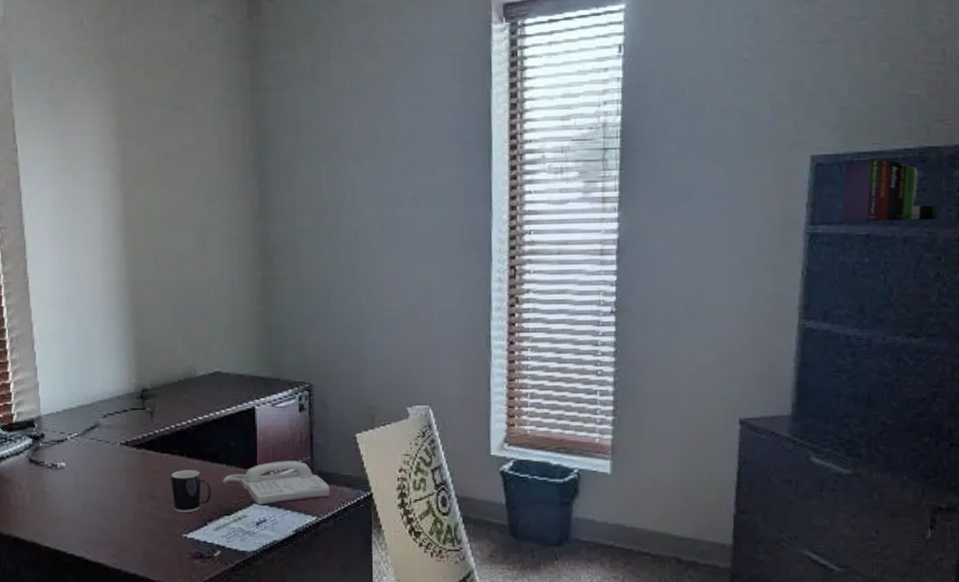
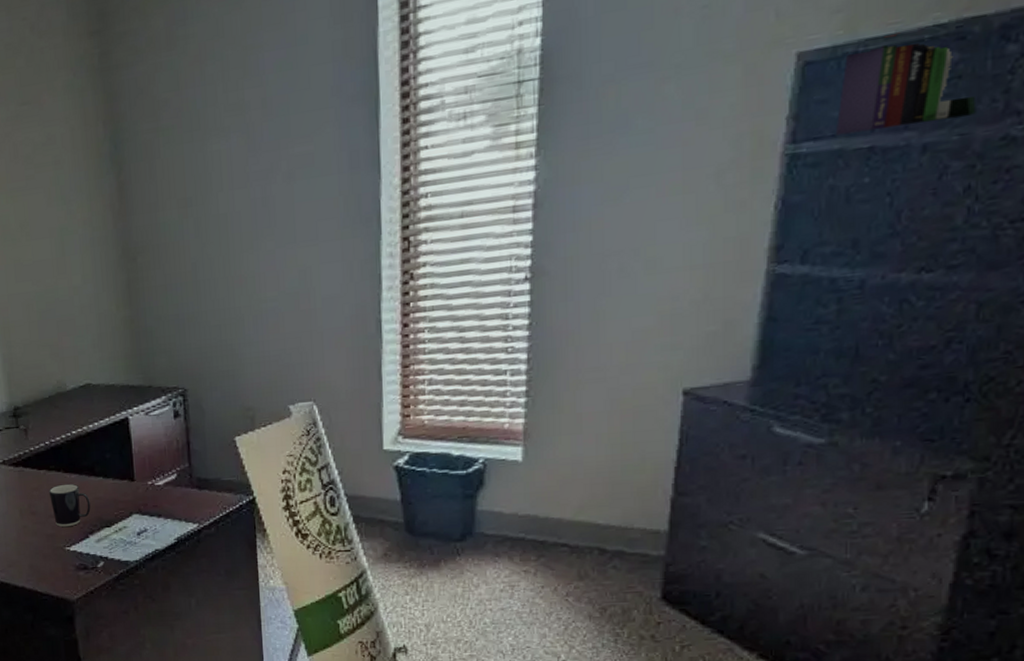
telephone: present [223,460,330,504] -> none [101,468,211,515]

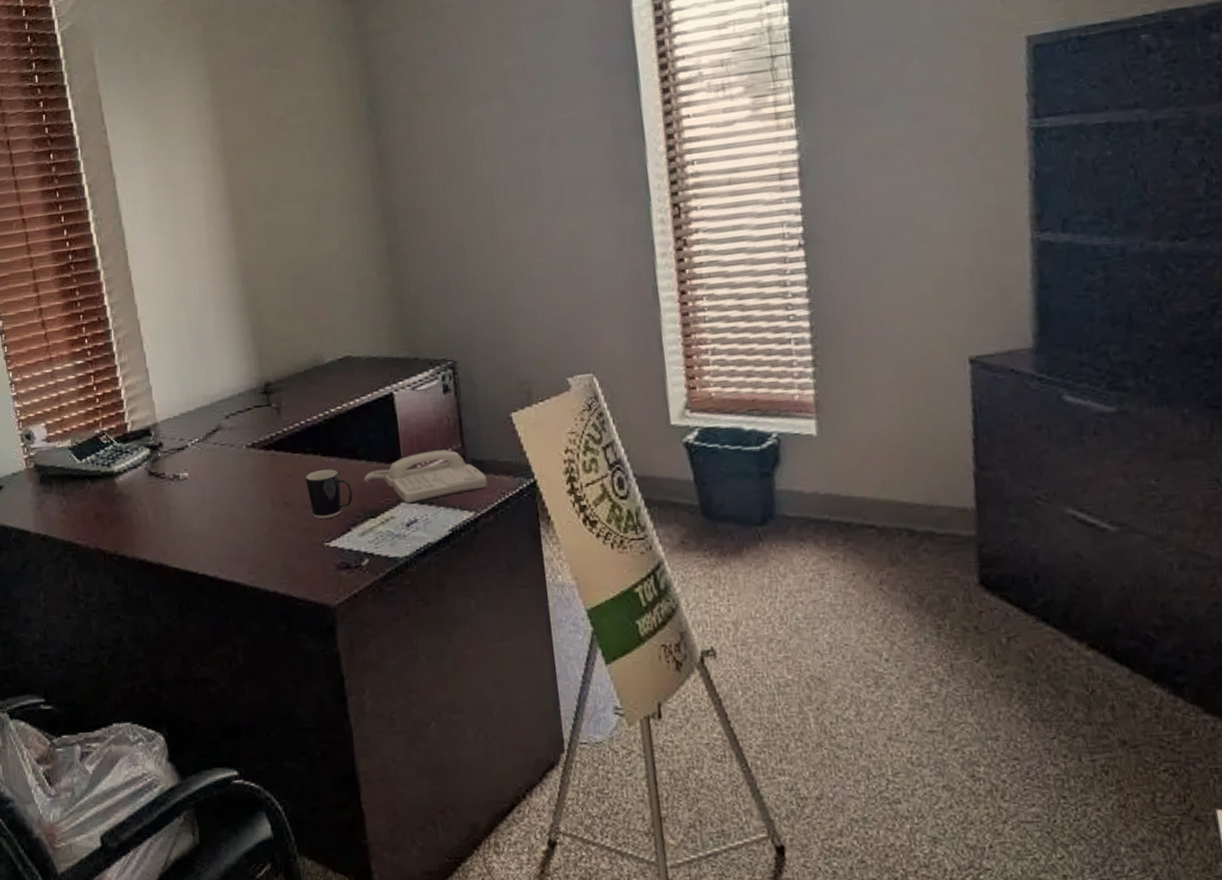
telephone: none [101,468,211,515] -> present [364,449,488,503]
books: present [836,32,977,136] -> none [1070,20,1196,112]

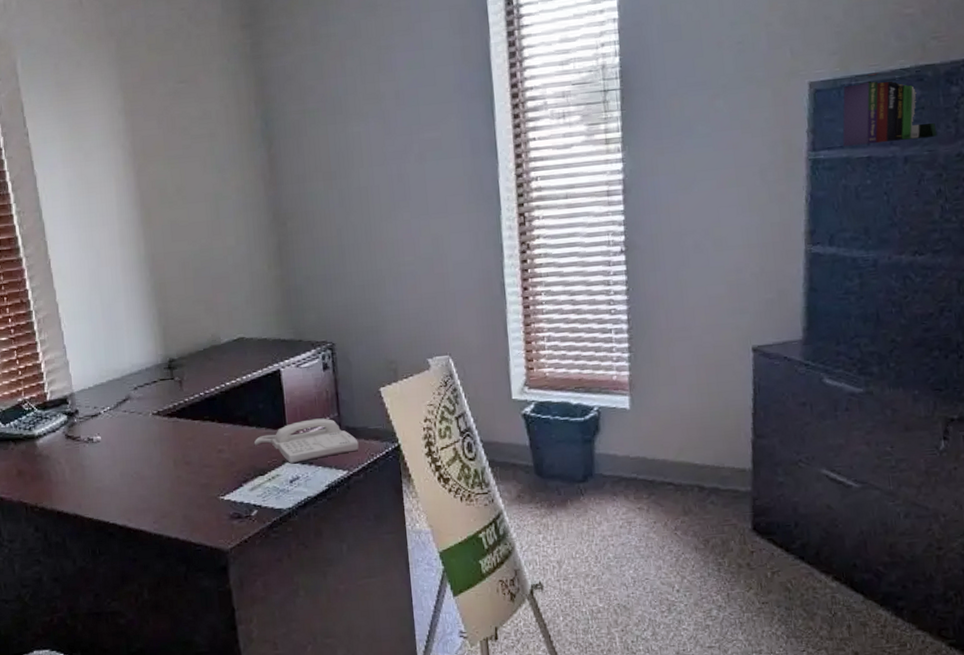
mug: present [304,468,353,520] -> none [203,433,244,477]
books: none [1070,20,1196,112] -> present [842,72,938,147]

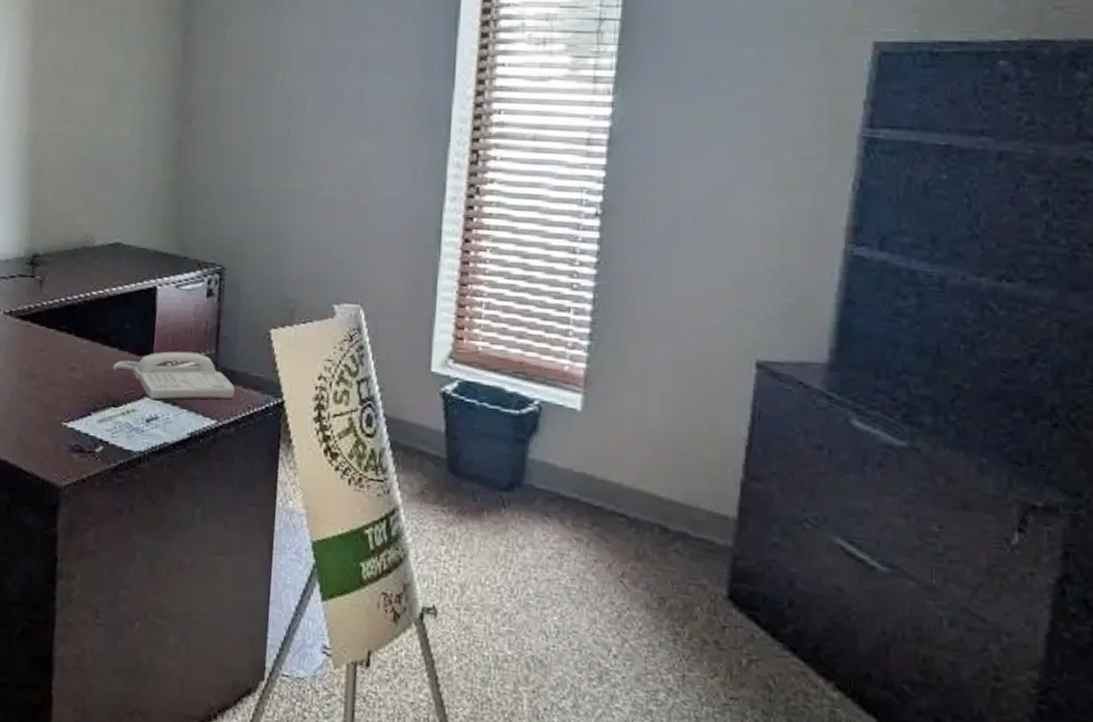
books: present [842,72,938,147] -> none [913,41,1050,134]

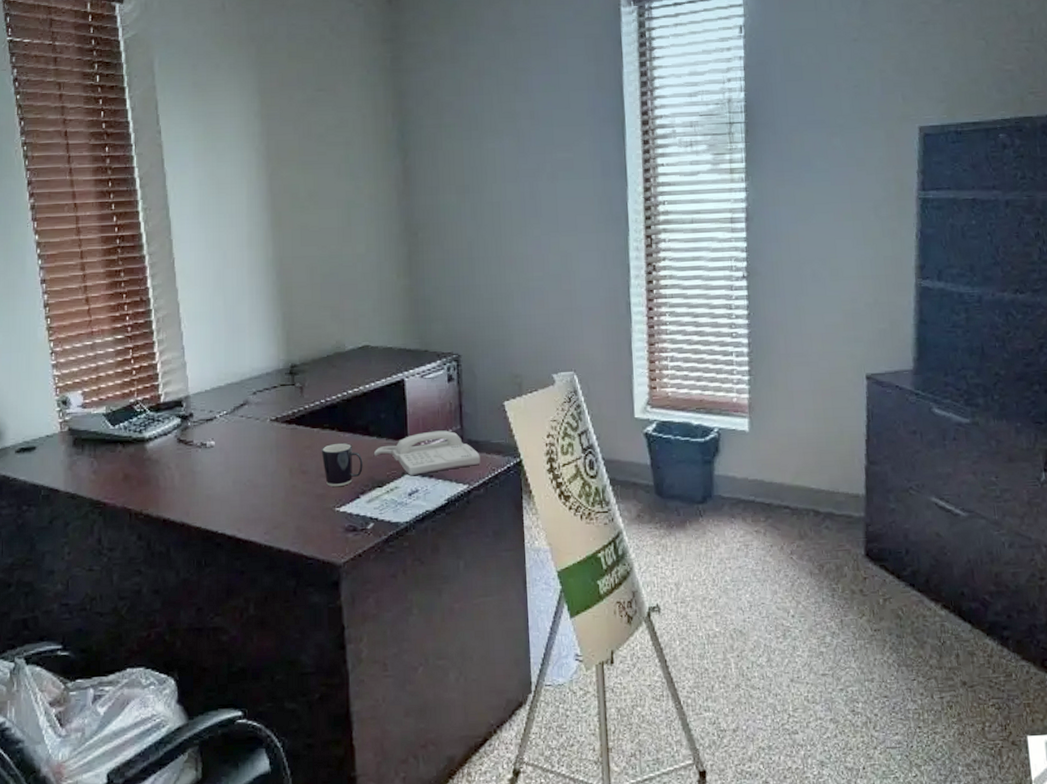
mug: none [54,348,100,399] -> present [321,442,363,487]

